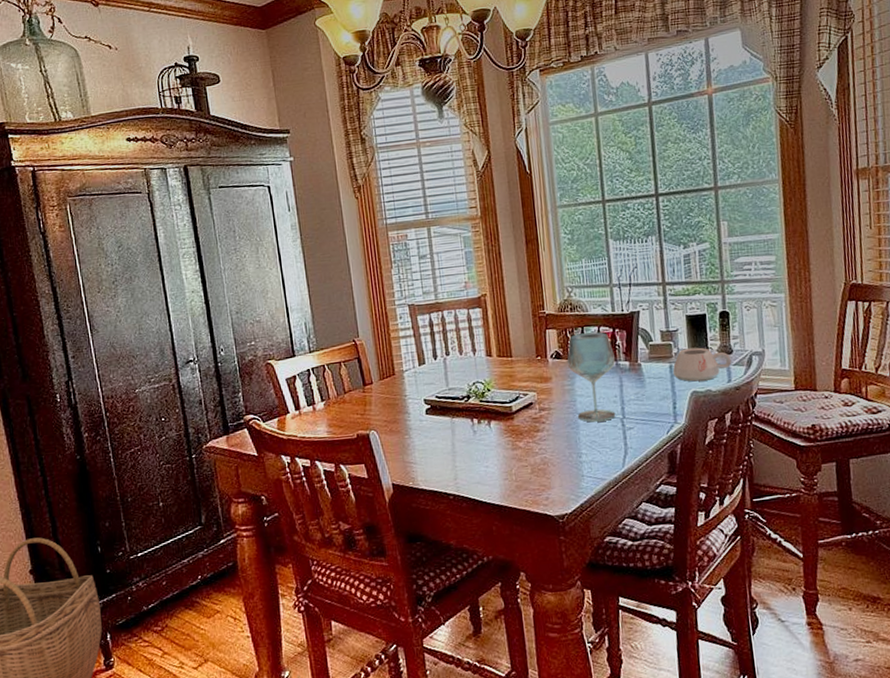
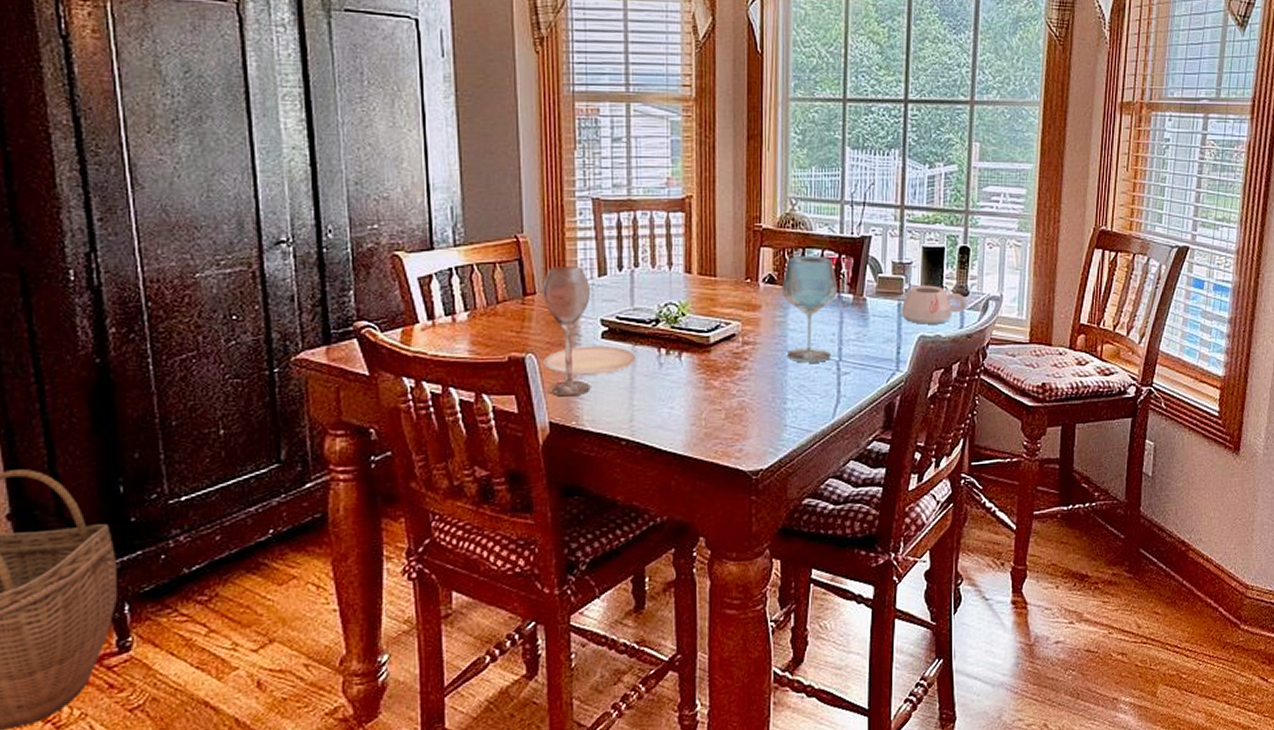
wineglass: none [377,359,422,463] -> present [543,266,591,397]
plate: none [383,420,455,446] -> present [543,345,636,375]

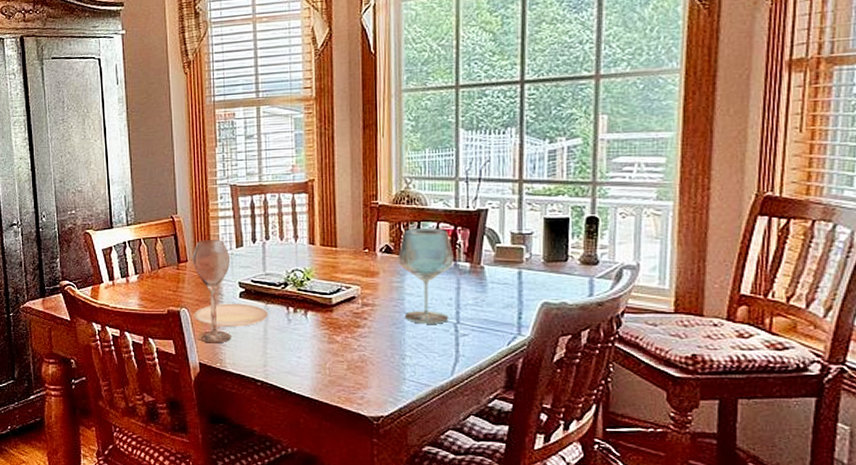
cup: present [901,285,966,324] -> none [521,254,596,292]

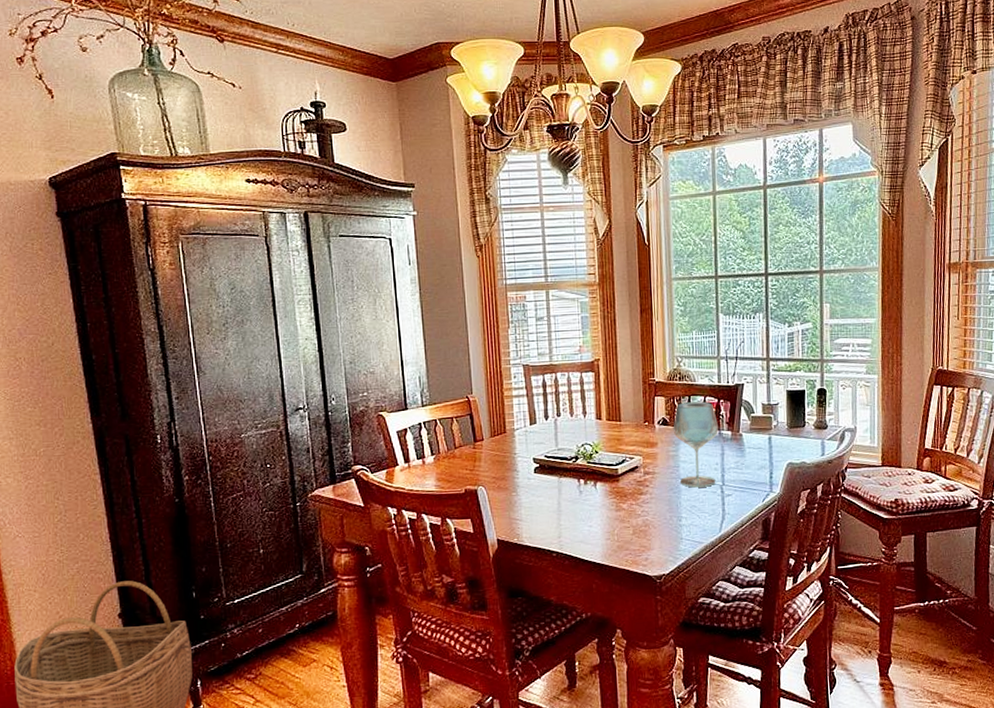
wineglass: present [192,240,232,343] -> none [488,418,528,519]
plate: present [194,303,269,327] -> none [491,478,562,502]

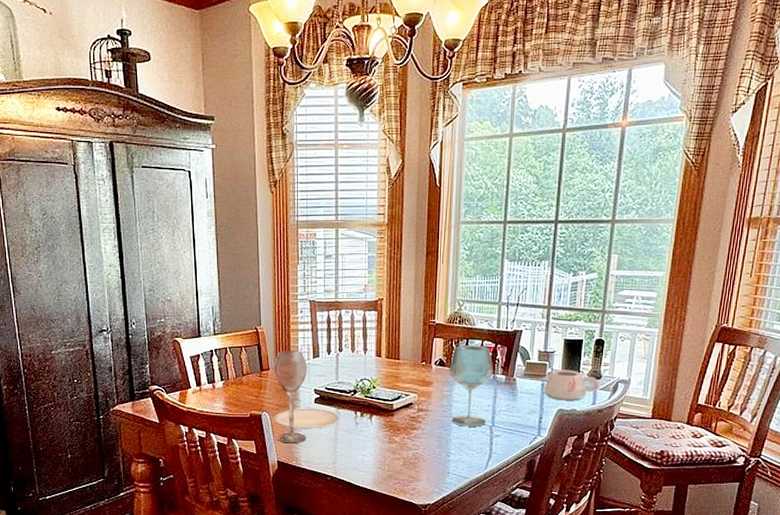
wineglass: none [488,418,528,519] -> present [274,350,308,444]
plate: none [491,478,562,502] -> present [274,408,339,429]
cup: none [771,421,826,454] -> present [543,370,599,401]

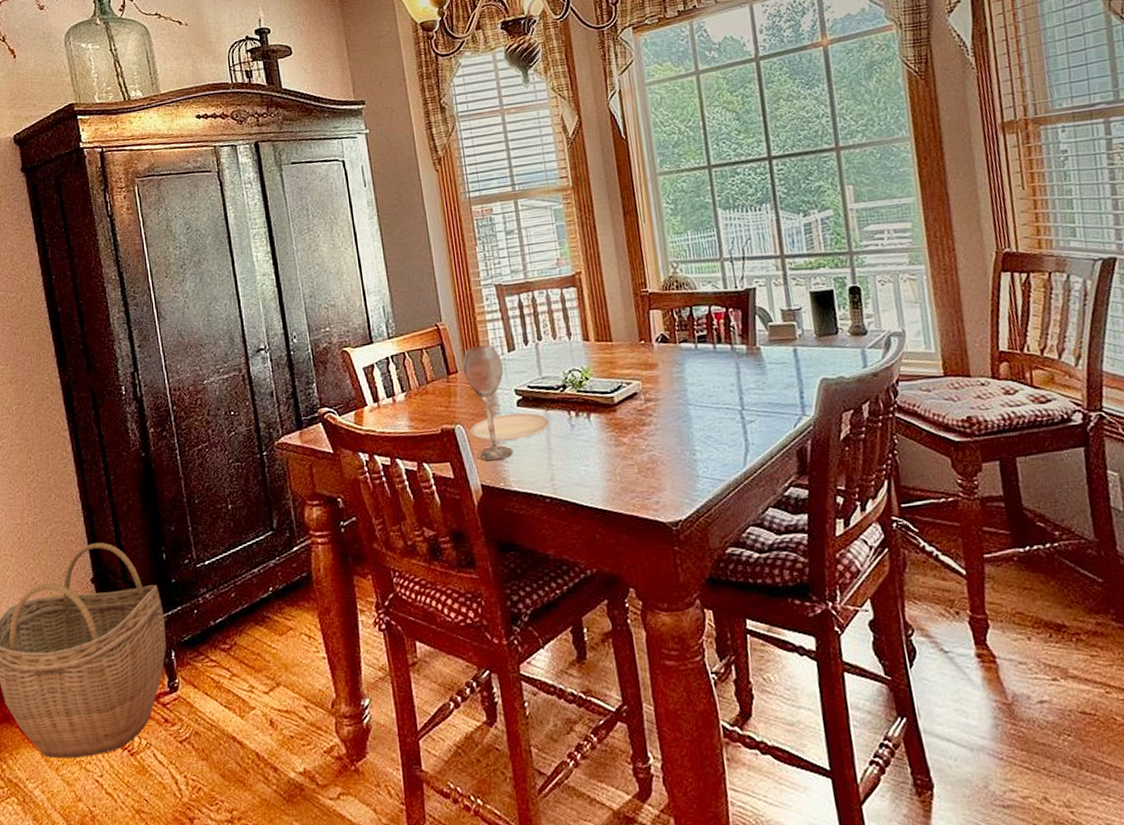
wine glass: present [449,345,494,427] -> none [674,311,734,415]
cup: present [543,370,599,401] -> none [797,328,867,368]

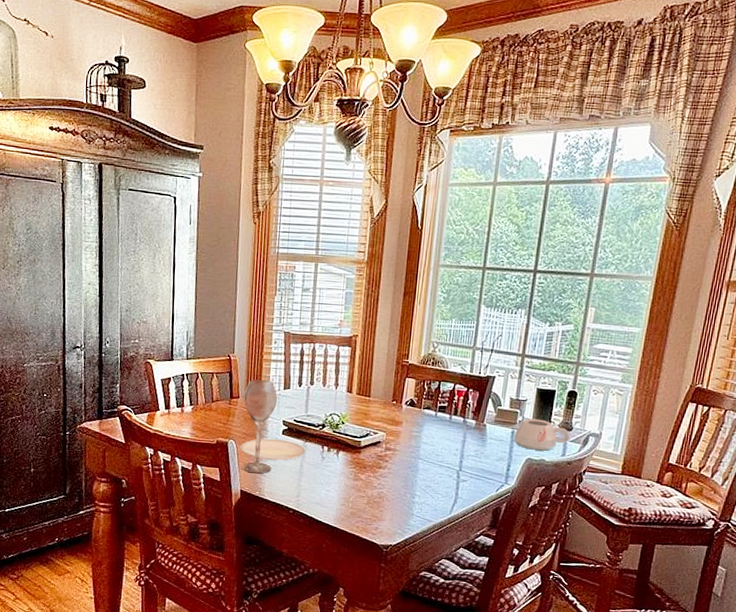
cup: none [797,328,867,368] -> present [513,418,570,451]

